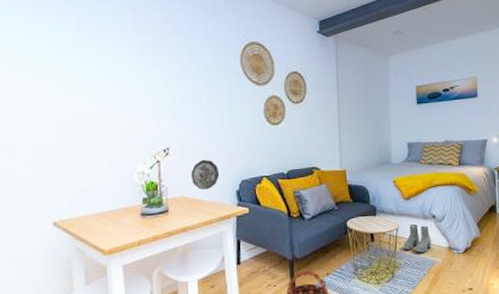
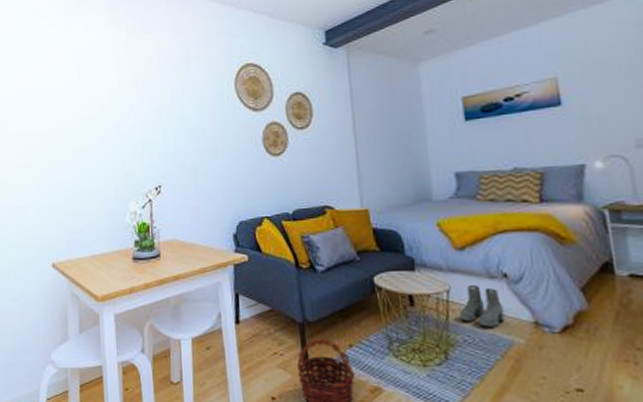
decorative plate: present [191,159,220,190] -> none [184,197,214,233]

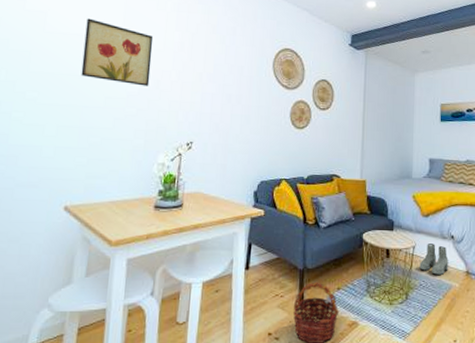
wall art: none [46,72,111,133] -> present [81,18,154,86]

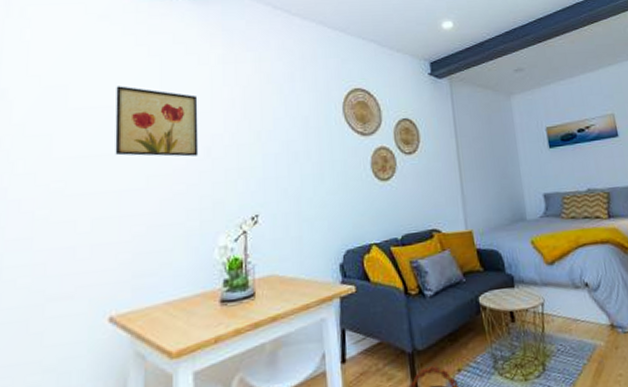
boots: present [419,243,449,275] -> none [552,296,589,335]

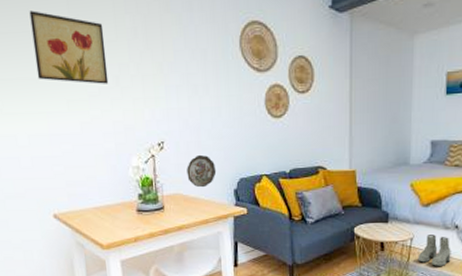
decorative plate: none [284,226,319,265] -> present [187,154,217,188]
boots: none [552,296,589,335] -> present [418,235,451,266]

